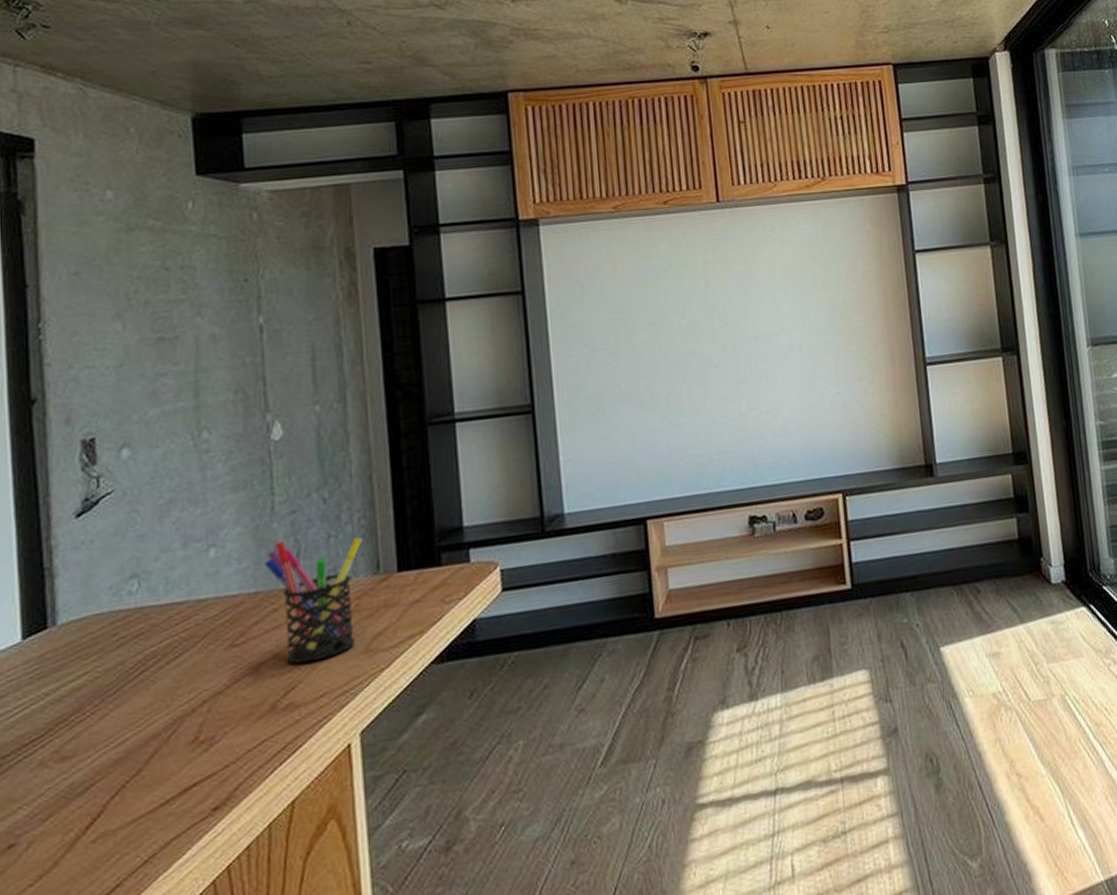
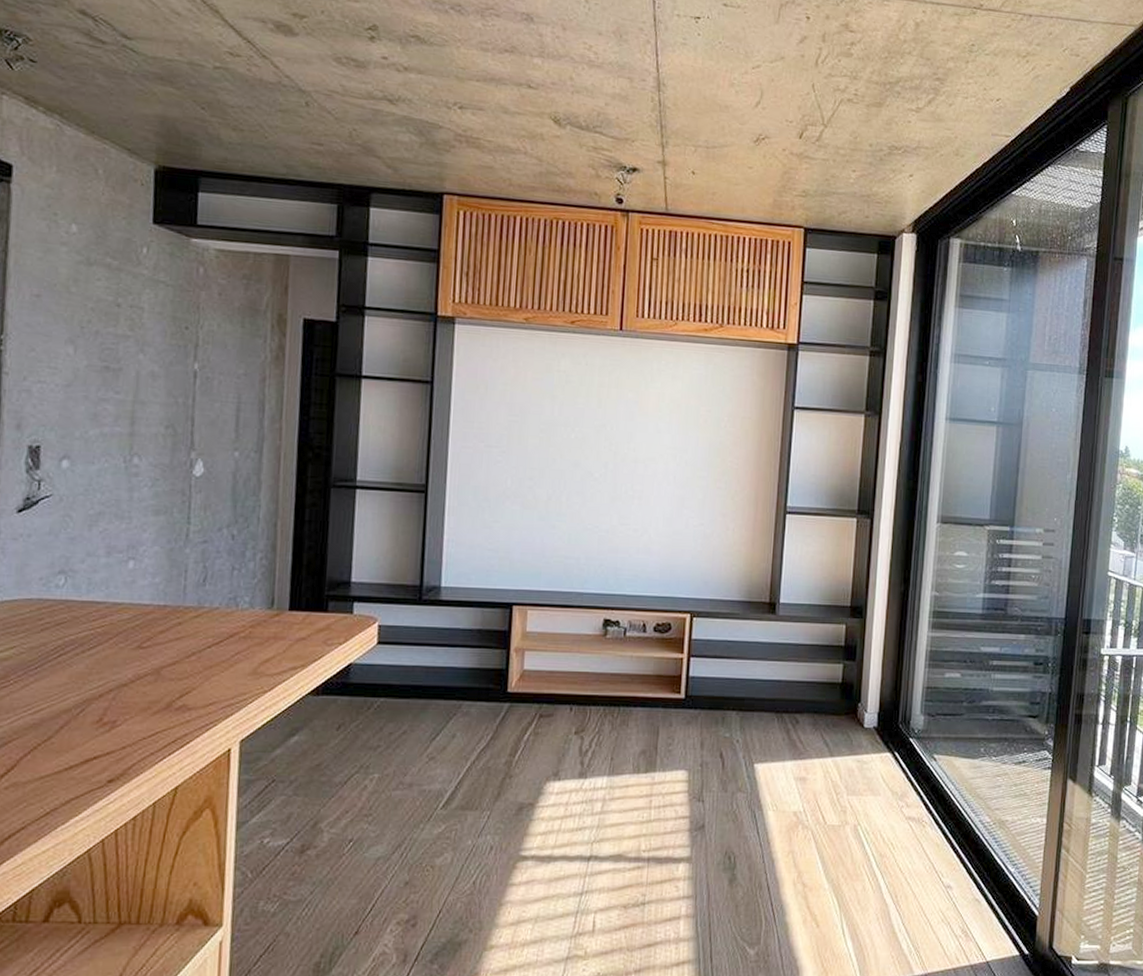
pen holder: present [264,537,363,664] -> none [174,565,263,674]

